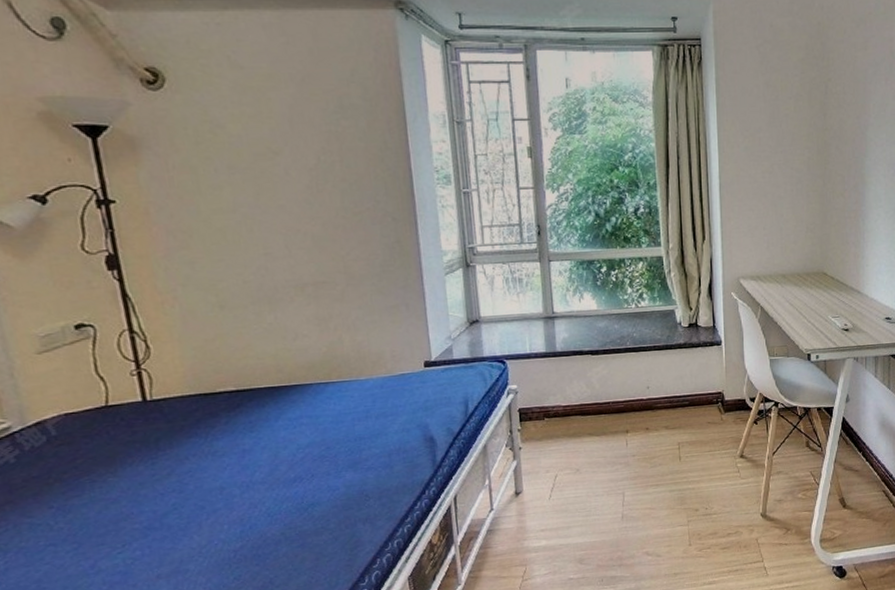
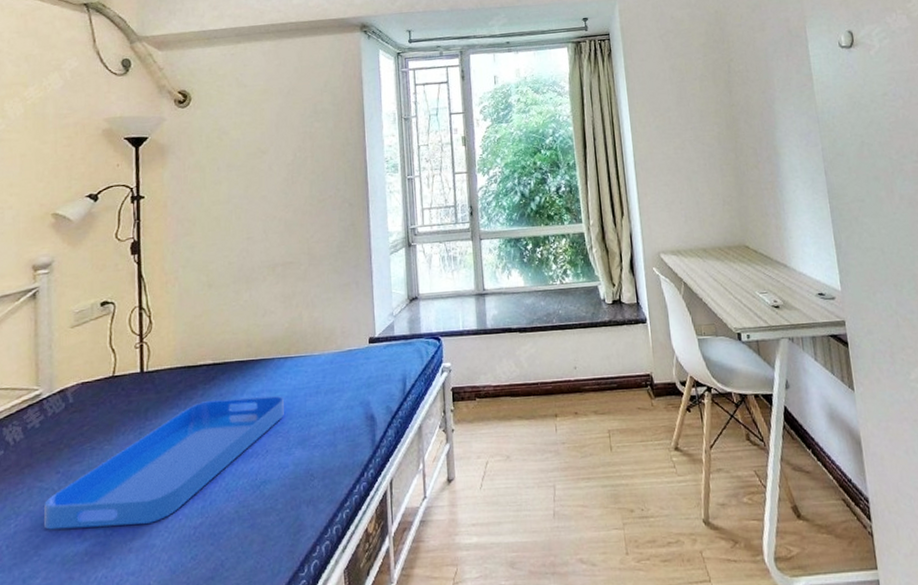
serving tray: none [39,421,330,564] -> present [43,396,284,530]

